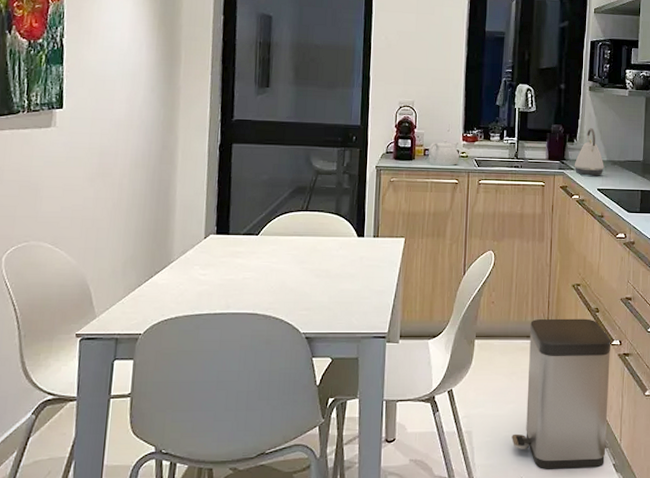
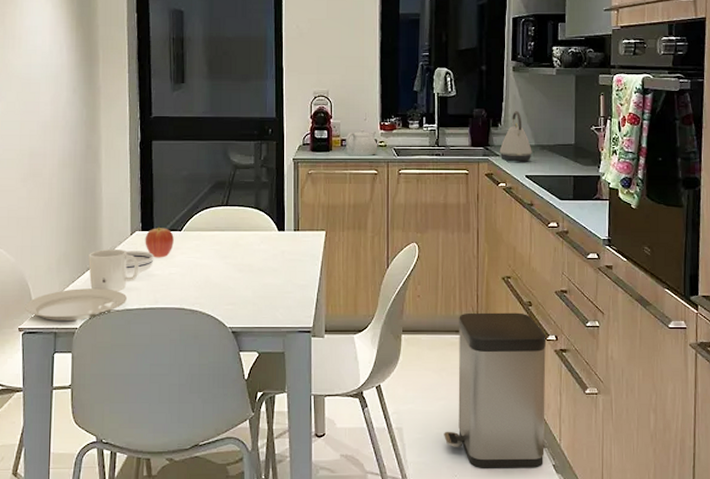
plate: none [84,293,198,327] -> present [25,288,128,322]
mug: none [157,252,212,297] -> present [88,248,139,292]
bowl: none [197,254,228,282] -> present [126,251,154,278]
fruit: none [219,229,250,262] -> present [145,225,174,258]

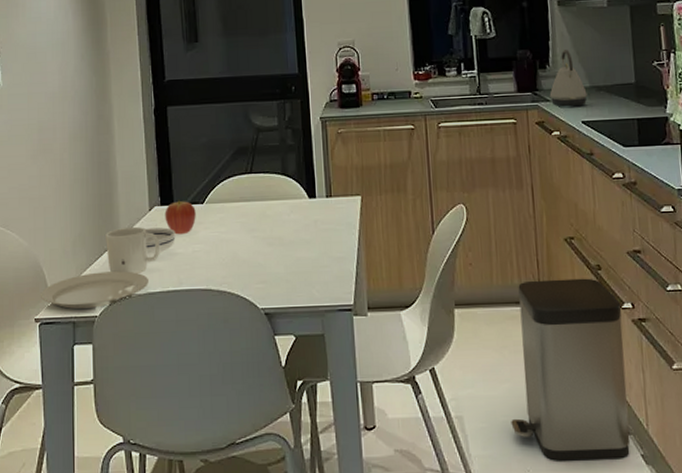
teapot: present [345,129,377,157] -> none [376,80,412,111]

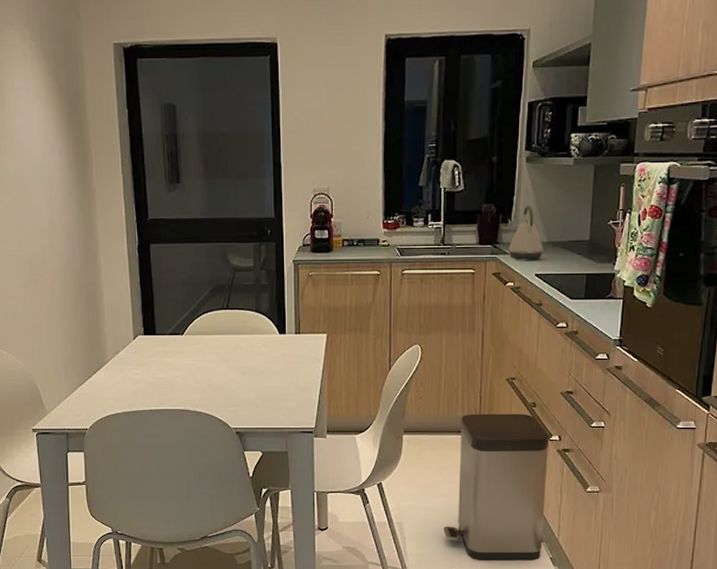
plate: present [41,271,150,310] -> none [37,391,134,423]
mug: present [106,226,161,275] -> none [94,352,144,395]
bowl: present [146,227,176,258] -> none [130,355,158,381]
fruit: present [165,199,196,235] -> none [147,329,176,362]

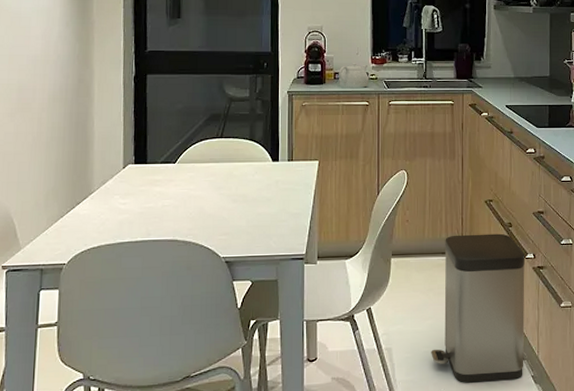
teapot: none [346,228,380,257] -> present [338,63,368,89]
kettle: present [508,206,544,260] -> none [482,46,512,93]

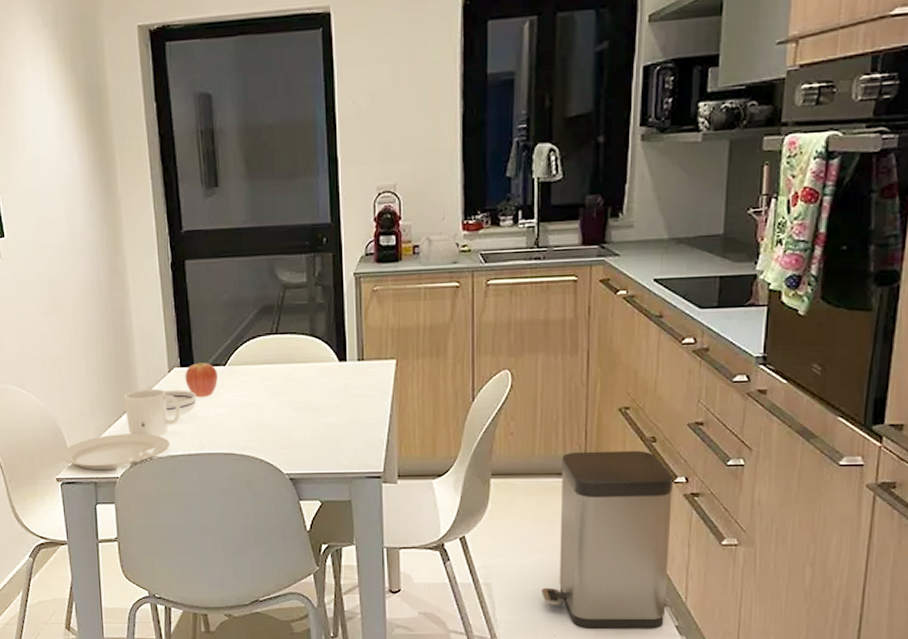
plate: none [10,223,119,258] -> present [61,433,171,471]
mug: none [78,182,132,226] -> present [124,388,181,437]
bowl: none [117,184,147,211] -> present [165,390,197,421]
fruit: none [138,158,168,191] -> present [185,360,218,398]

